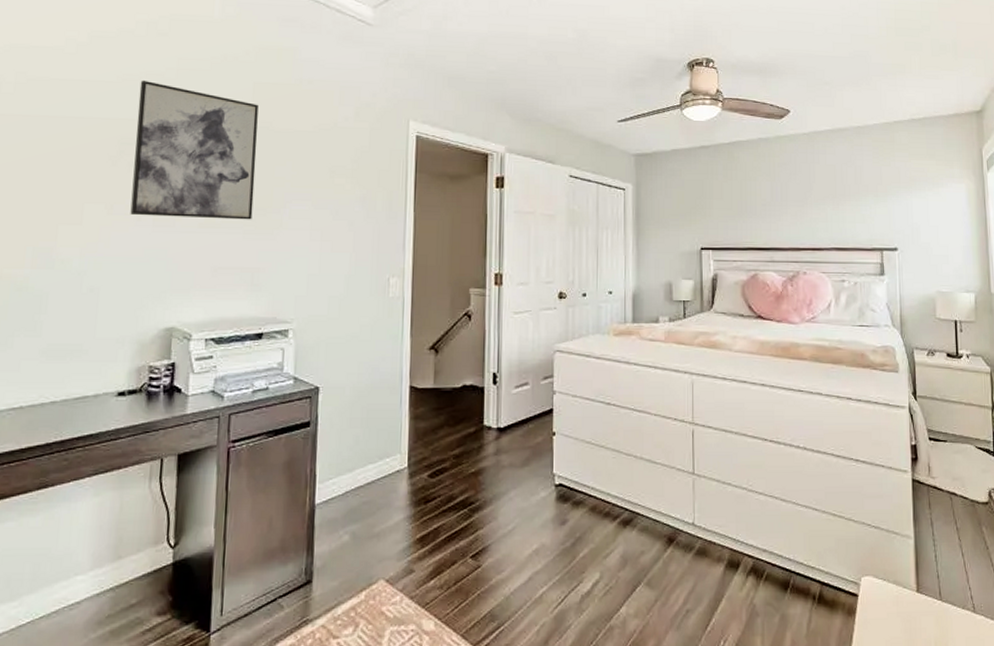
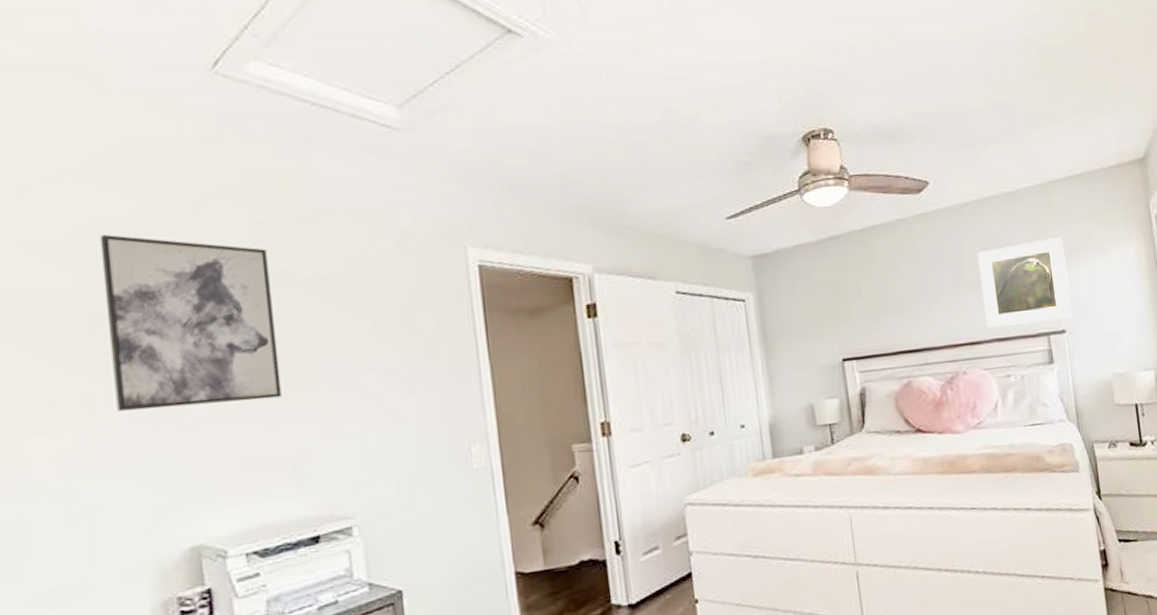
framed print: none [826,168,905,239] -> present [977,236,1073,328]

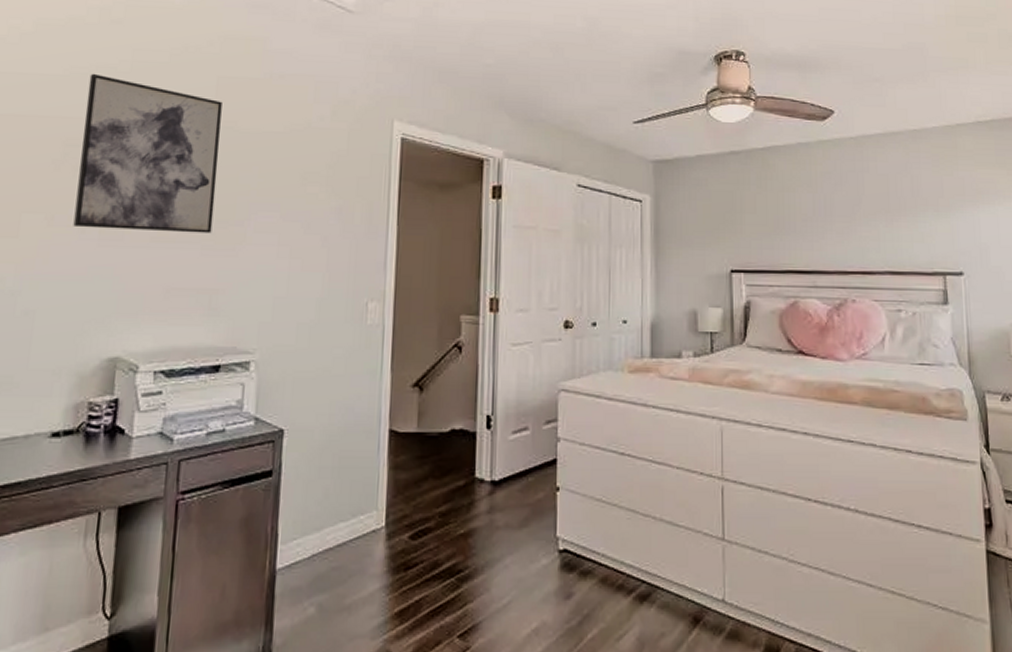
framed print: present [977,236,1073,328] -> none [877,178,972,261]

